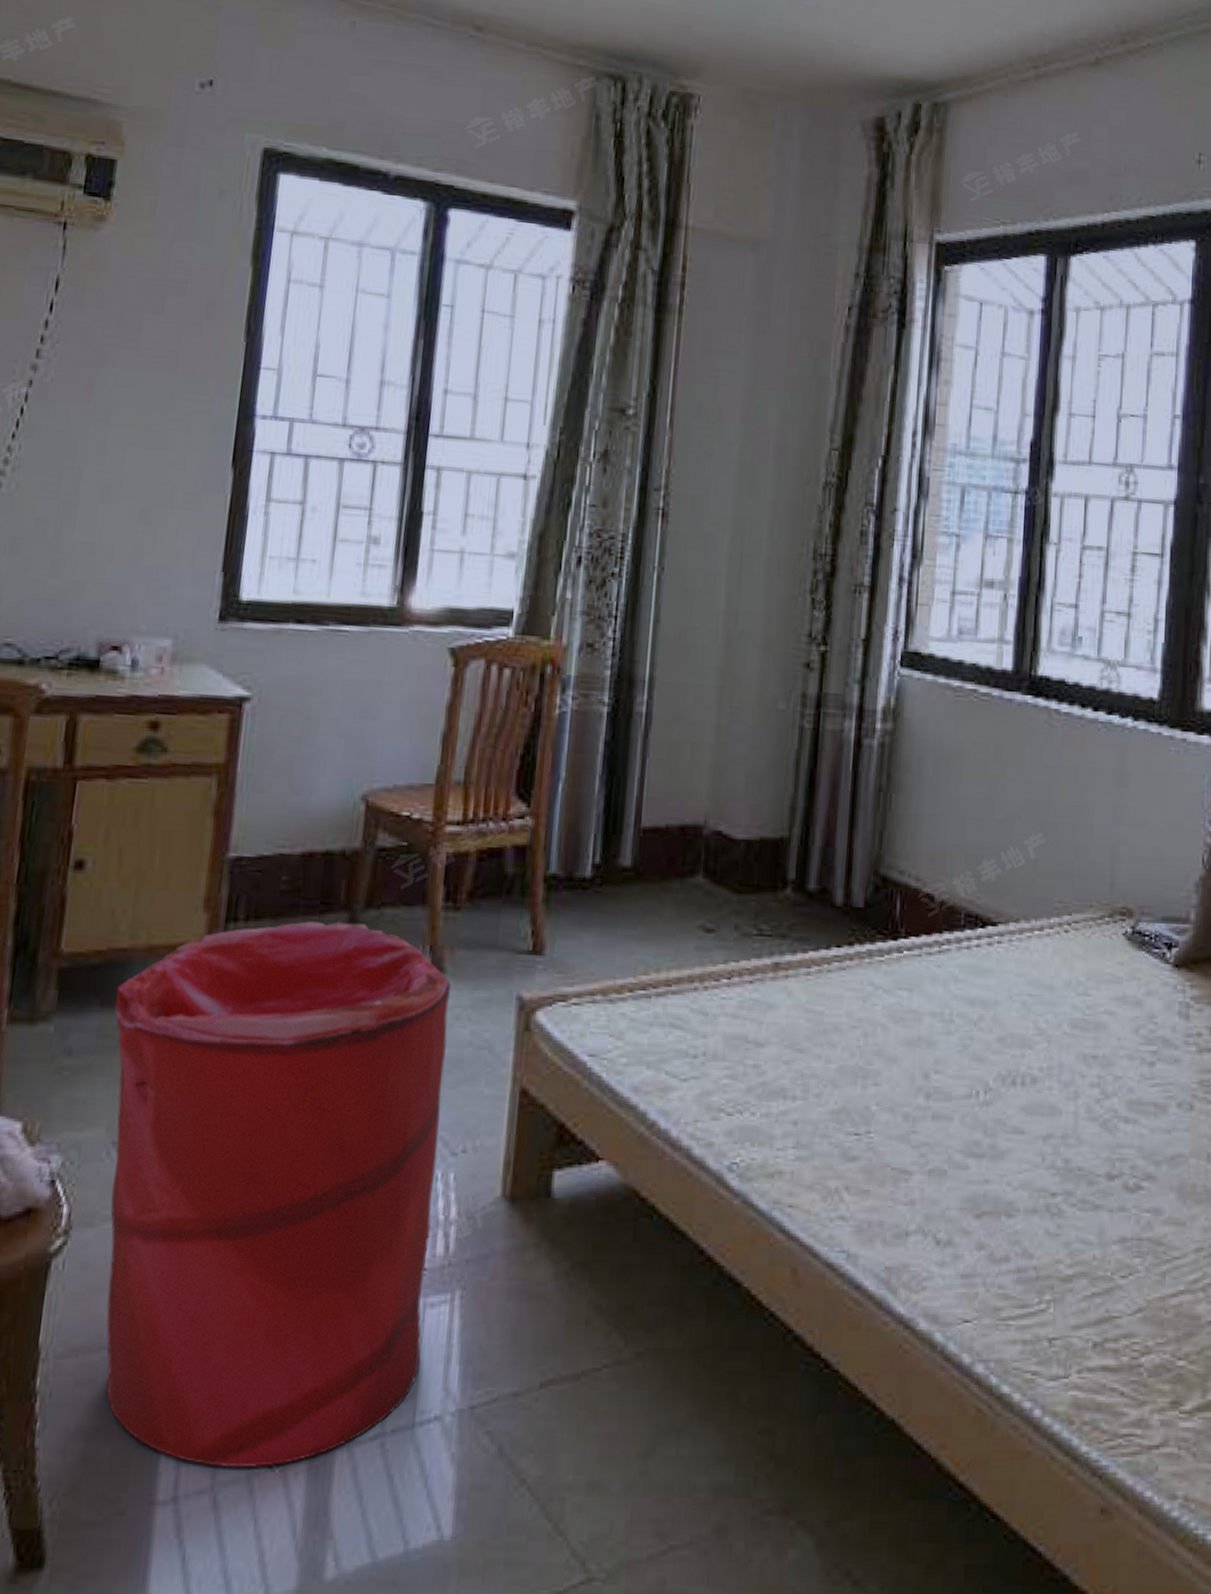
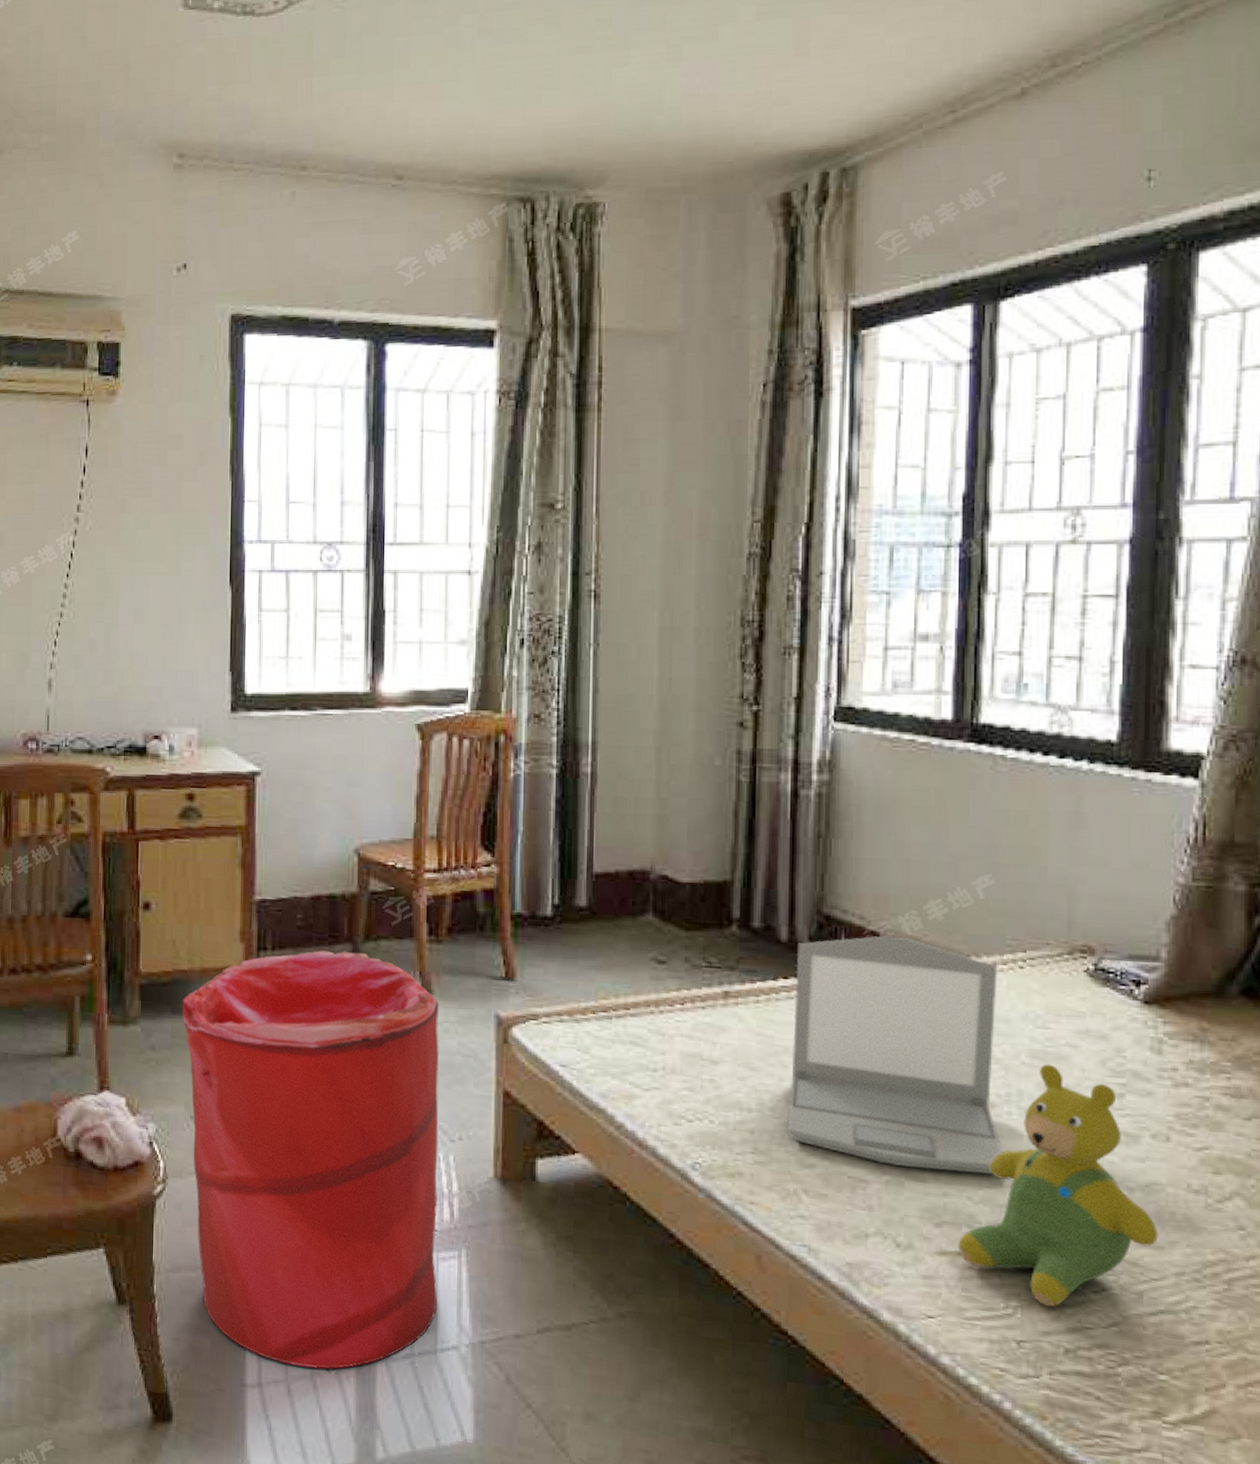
laptop: none [831,898,1045,1157] -> present [786,936,1002,1175]
teddy bear: none [996,1033,1181,1298] -> present [958,1064,1158,1307]

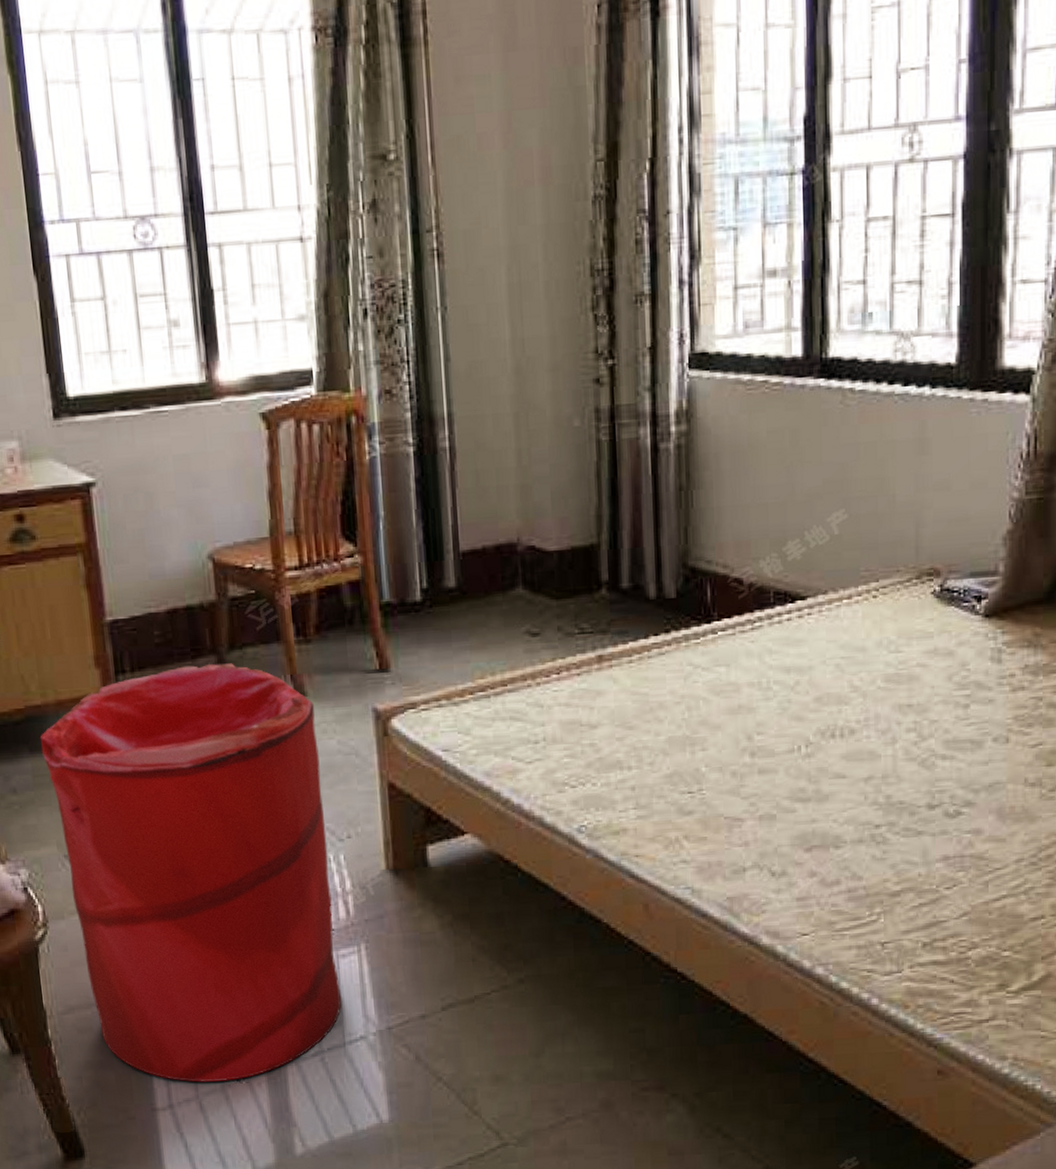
laptop: present [786,936,1002,1175] -> none [665,581,863,801]
teddy bear: present [958,1064,1158,1307] -> none [826,685,1001,908]

